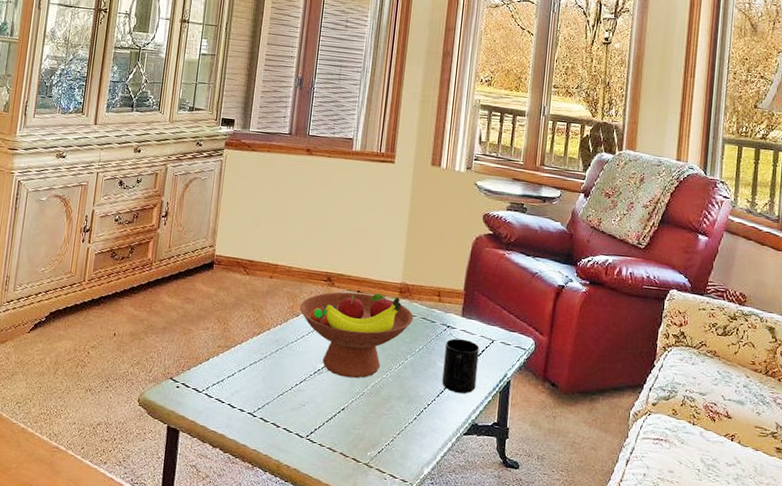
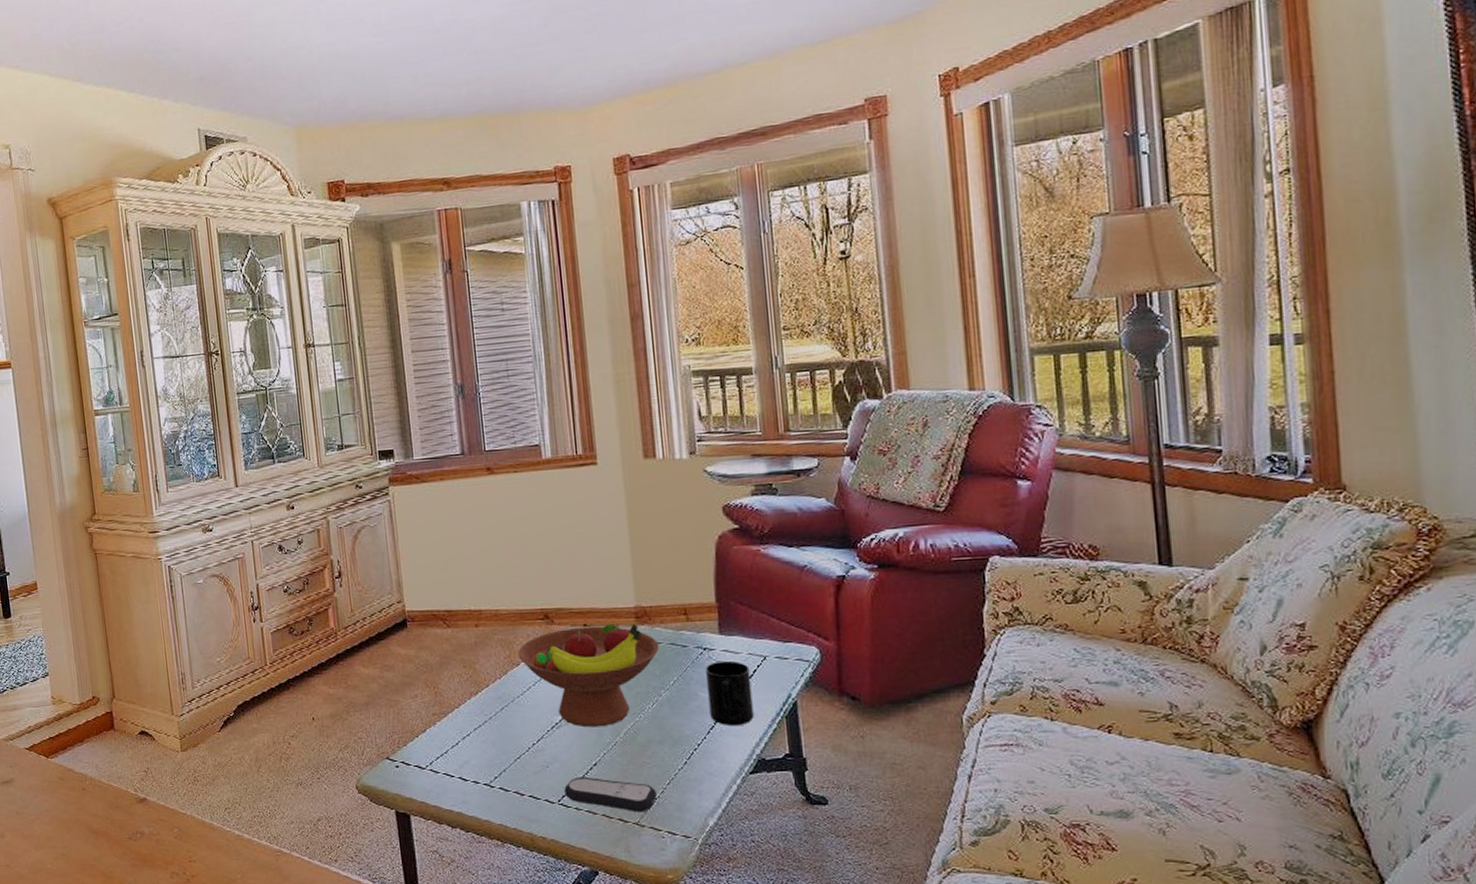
remote control: none [313,417,388,456] -> present [564,776,657,813]

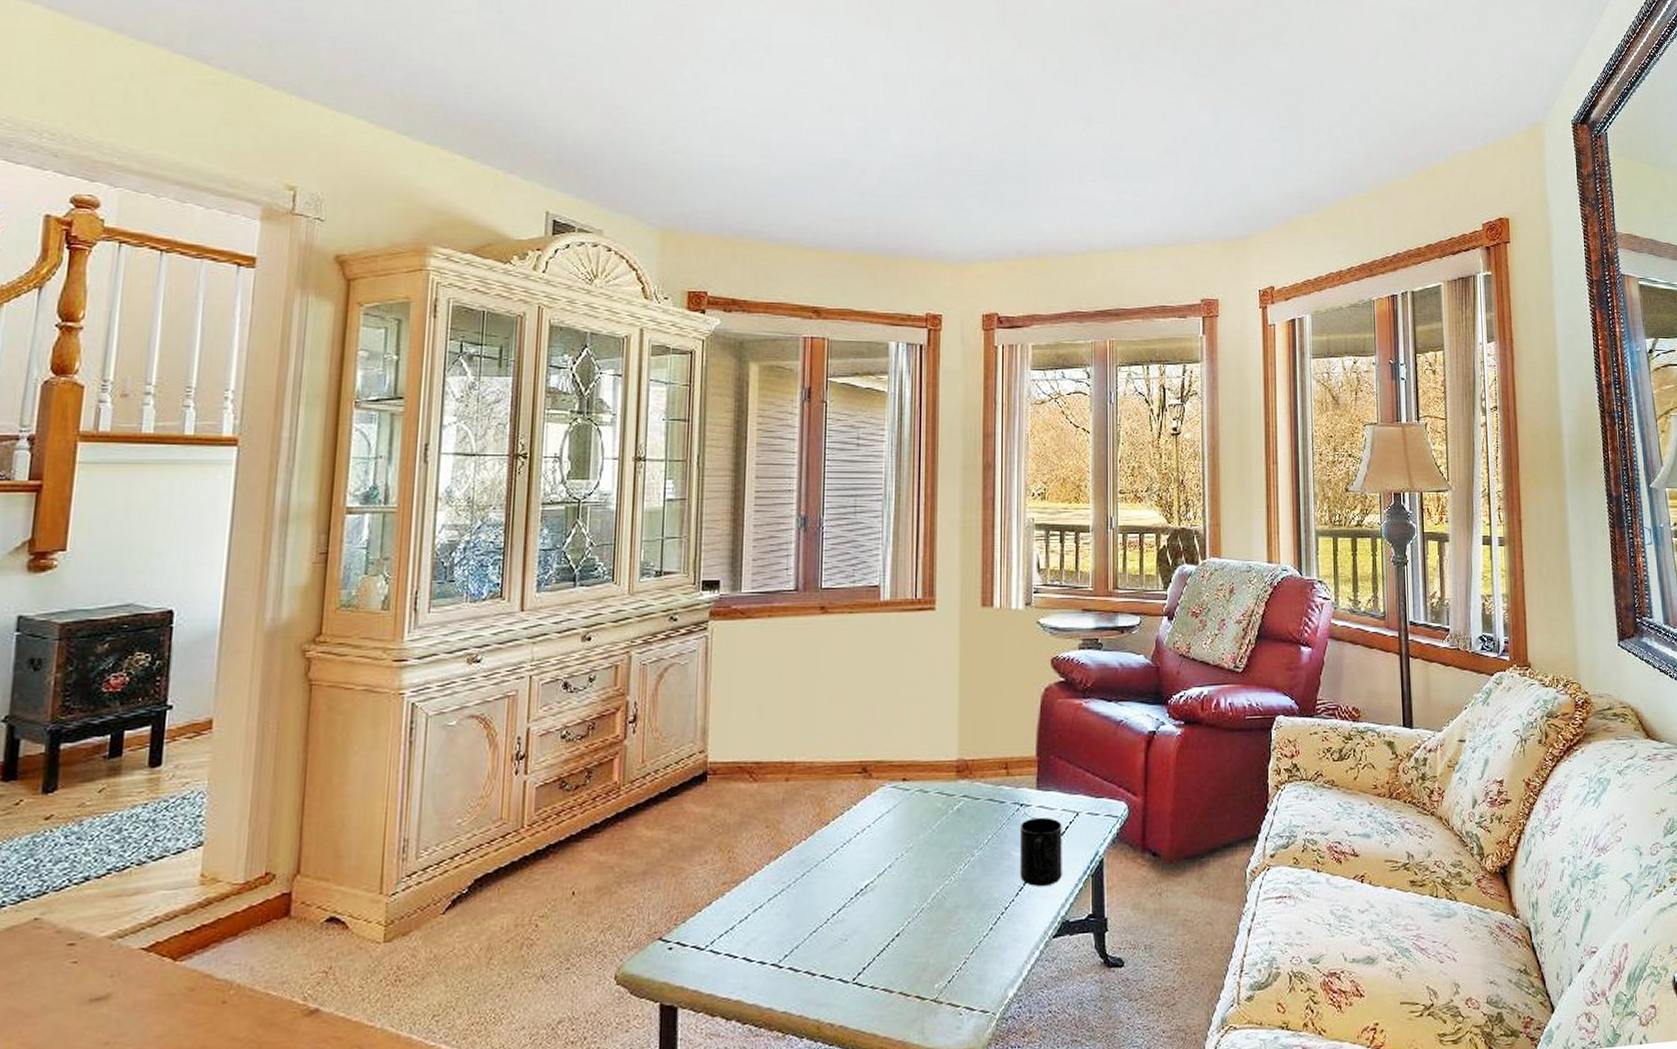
fruit bowl: present [517,624,659,728] -> none [828,778,977,894]
remote control: present [564,776,657,813] -> none [861,949,958,988]

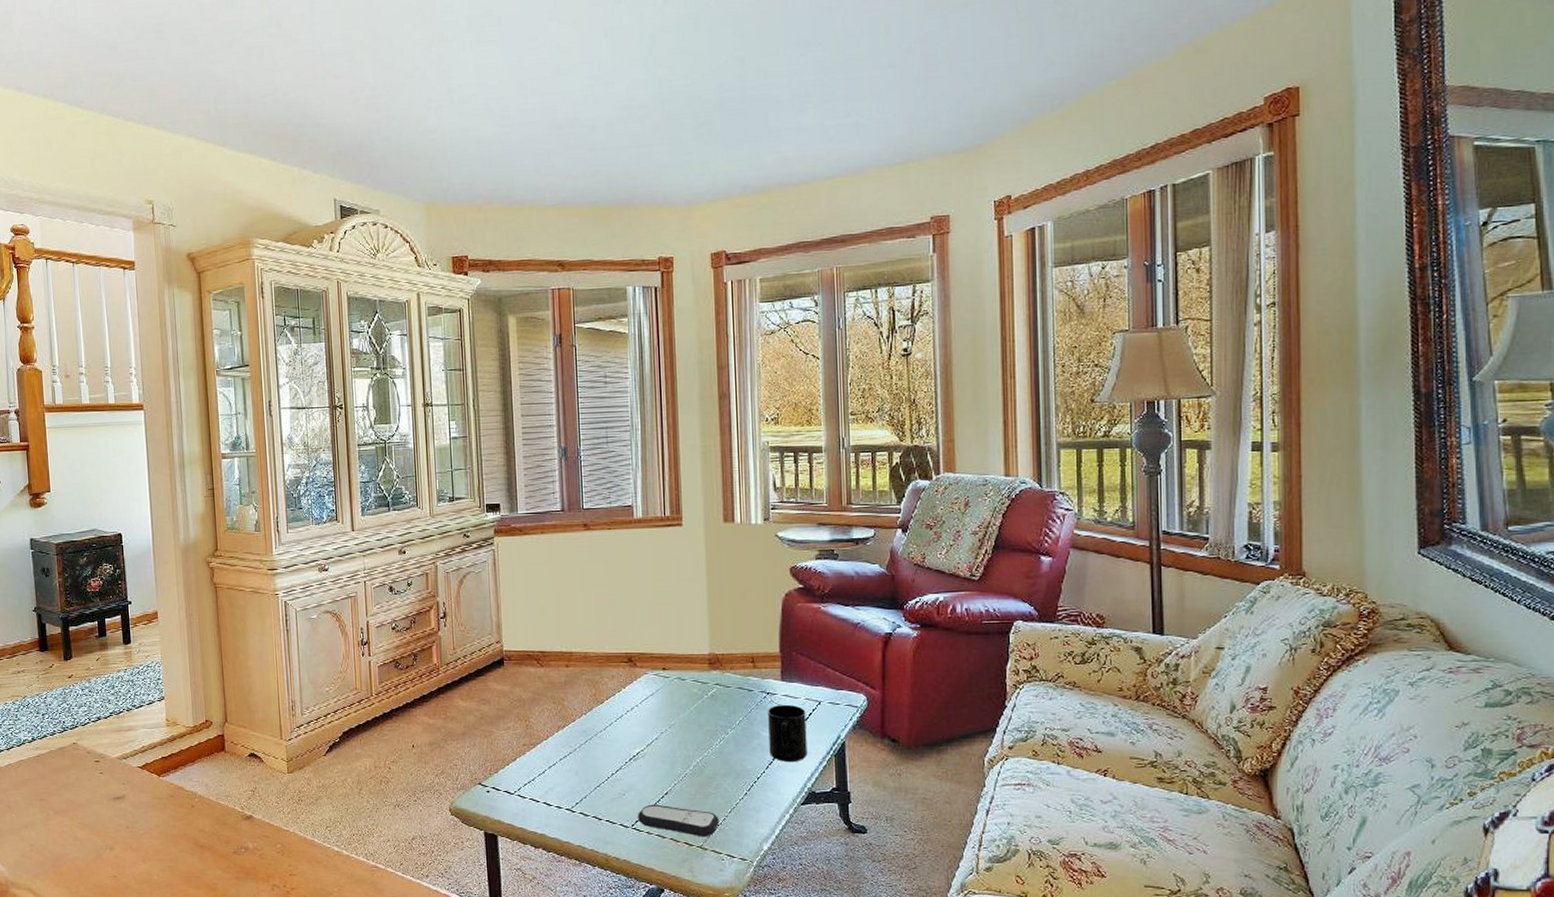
remote control: none [861,949,958,988] -> present [638,804,719,837]

